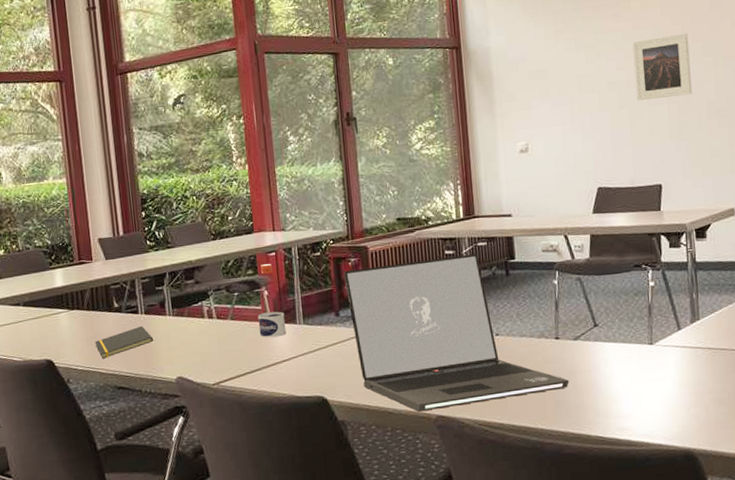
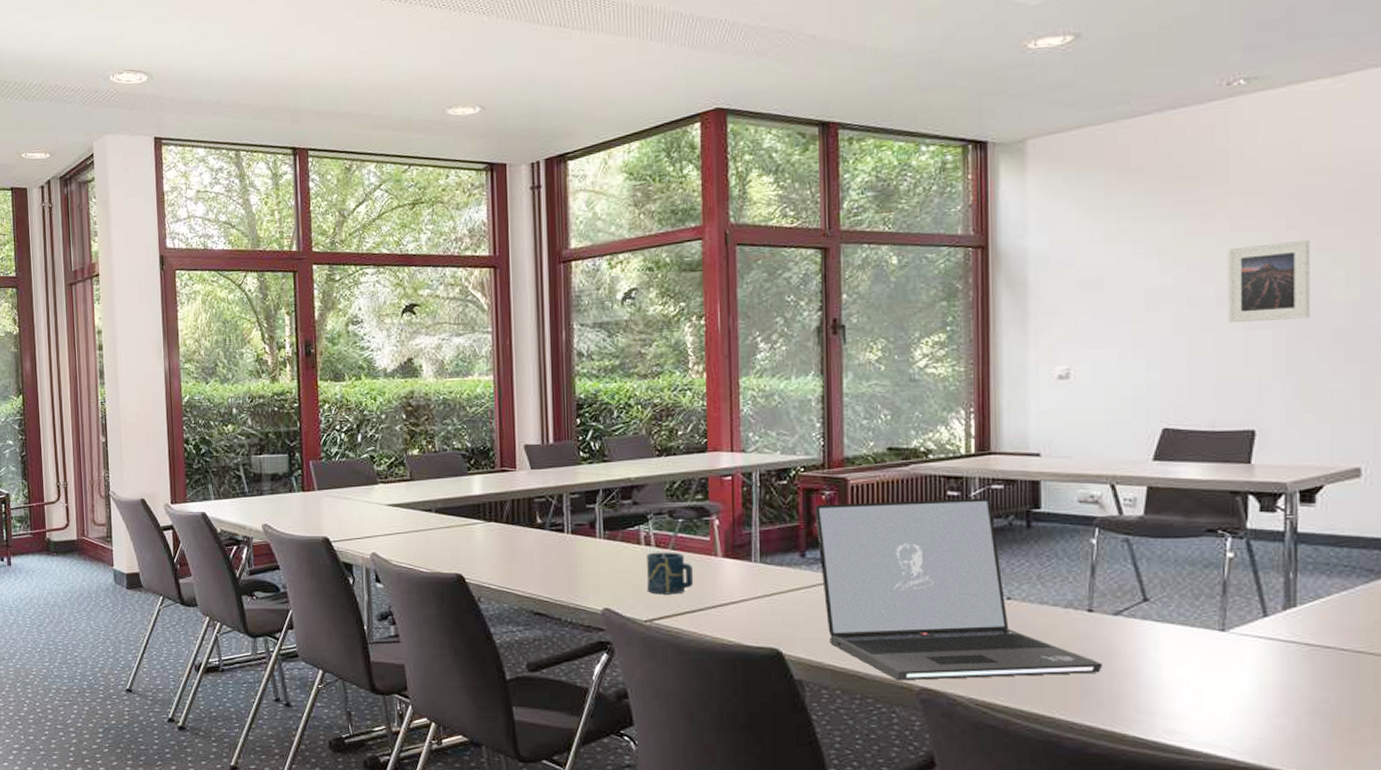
notepad: present [94,325,154,359] -> none [512,546,580,579]
cup: none [209,322,251,360] -> present [645,552,694,595]
water bottle: present [257,264,287,338] -> none [705,489,738,574]

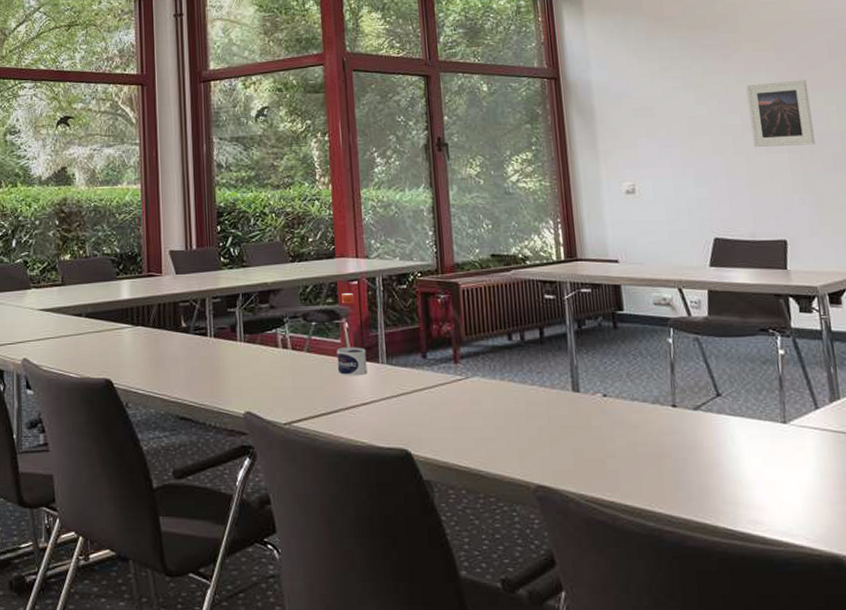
cup: present [645,552,694,595] -> none [283,354,328,397]
water bottle: none [705,489,738,574] -> present [336,293,368,376]
laptop: present [815,498,1103,681] -> none [432,301,690,479]

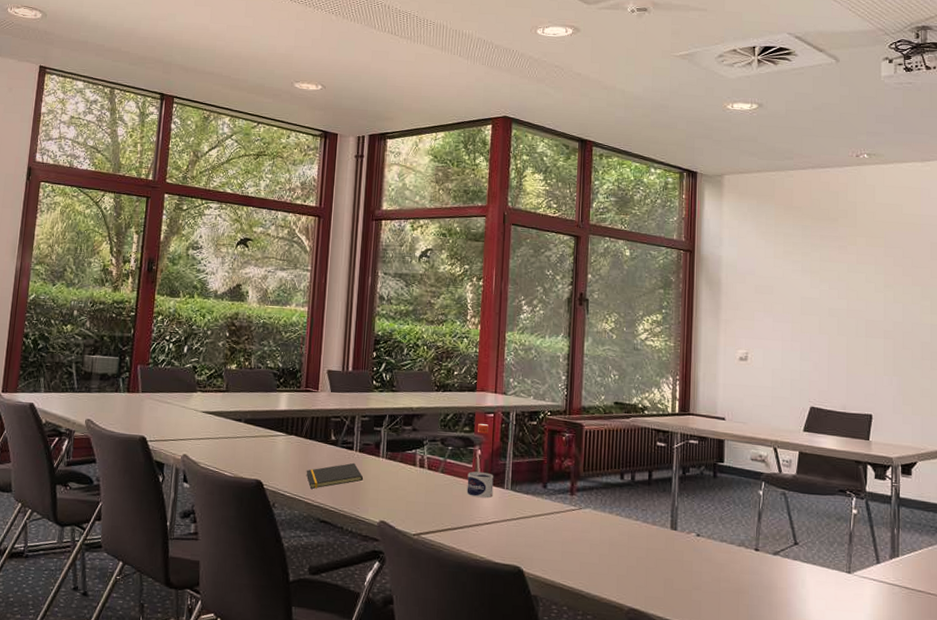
notepad: none [158,350,222,383] -> present [306,462,364,489]
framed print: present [745,79,815,147] -> none [855,274,908,334]

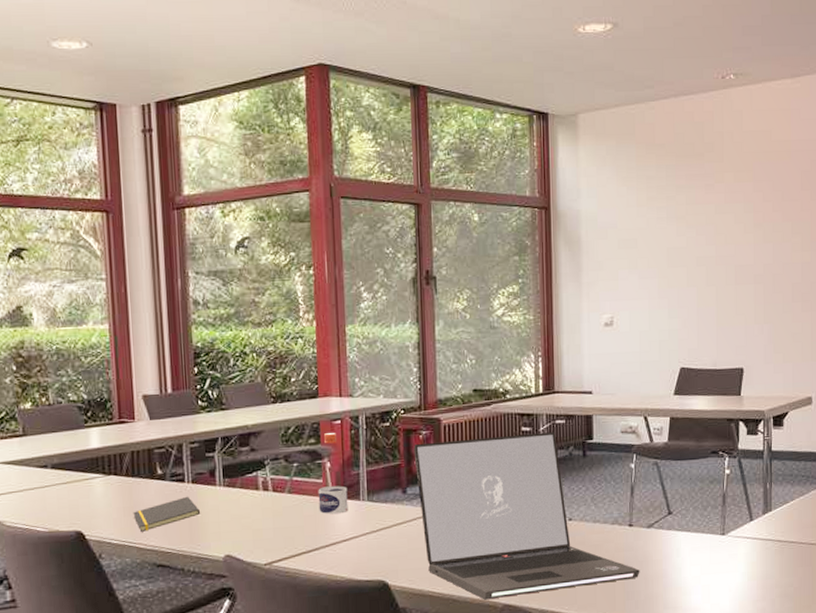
laptop: none [556,444,764,603] -> present [414,432,640,600]

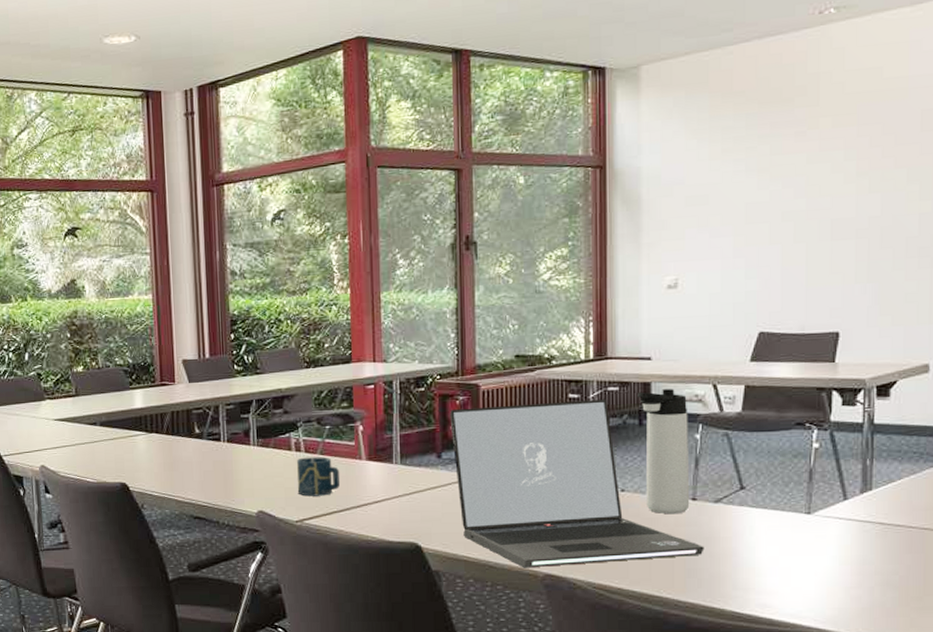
notepad: present [133,496,201,532] -> none [172,454,236,486]
cup: none [264,495,309,538] -> present [296,456,341,496]
water bottle: present [318,433,349,515] -> none [350,397,381,476]
thermos bottle: none [581,421,627,541] -> present [638,389,690,515]

